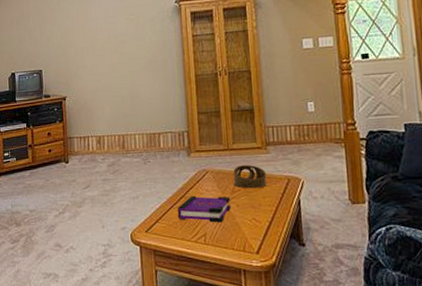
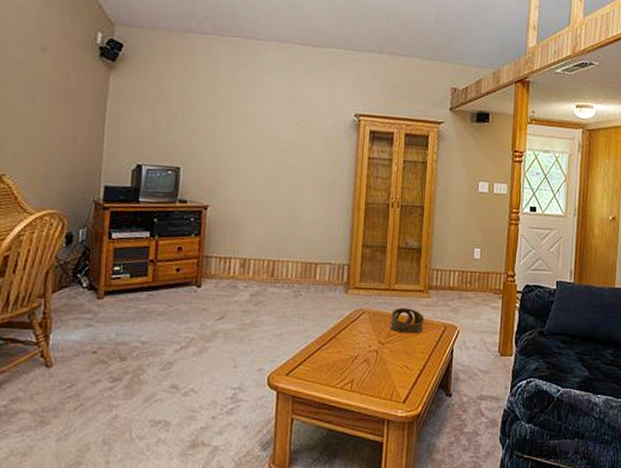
board game: present [177,195,231,223] -> none [325,337,384,369]

